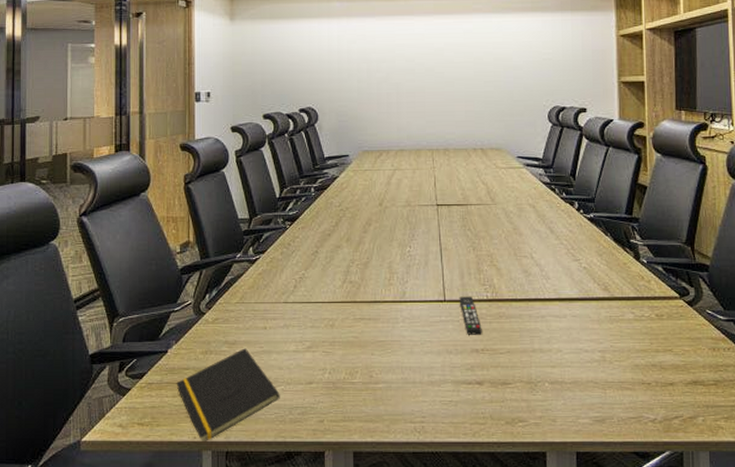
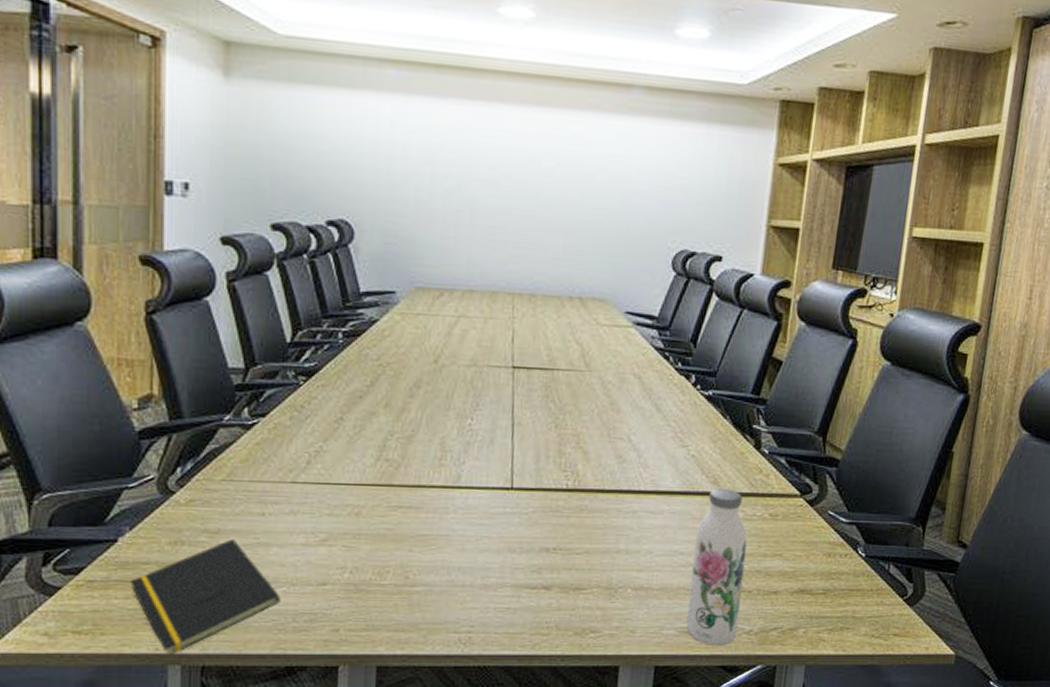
remote control: present [459,296,482,335] -> none [530,484,557,531]
water bottle: none [596,293,643,433] -> present [686,487,747,645]

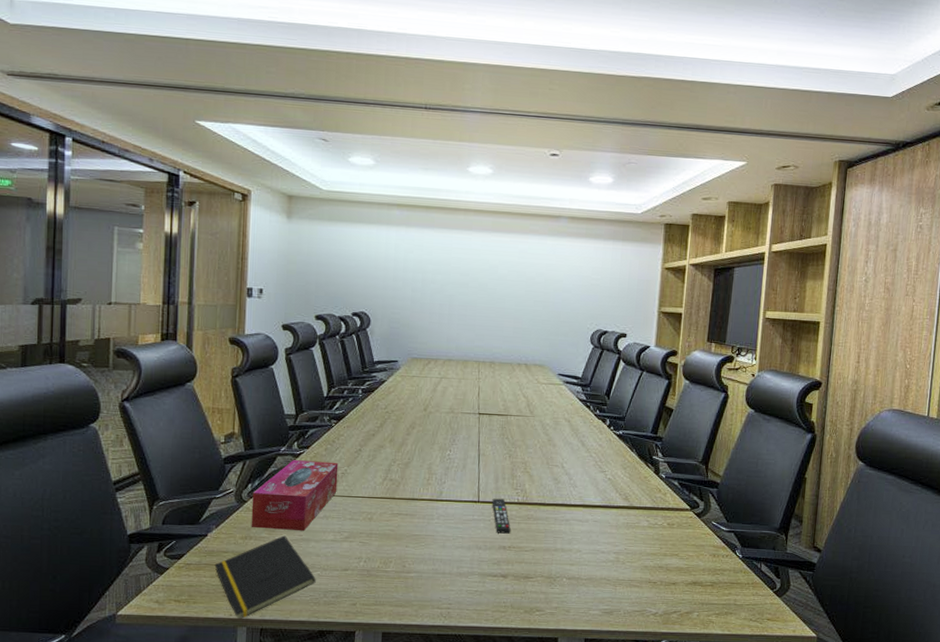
tissue box: none [182,433,310,532] -> present [251,460,339,531]
remote control: none [530,484,557,531] -> present [492,498,511,534]
water bottle: present [686,487,747,645] -> none [607,502,652,624]

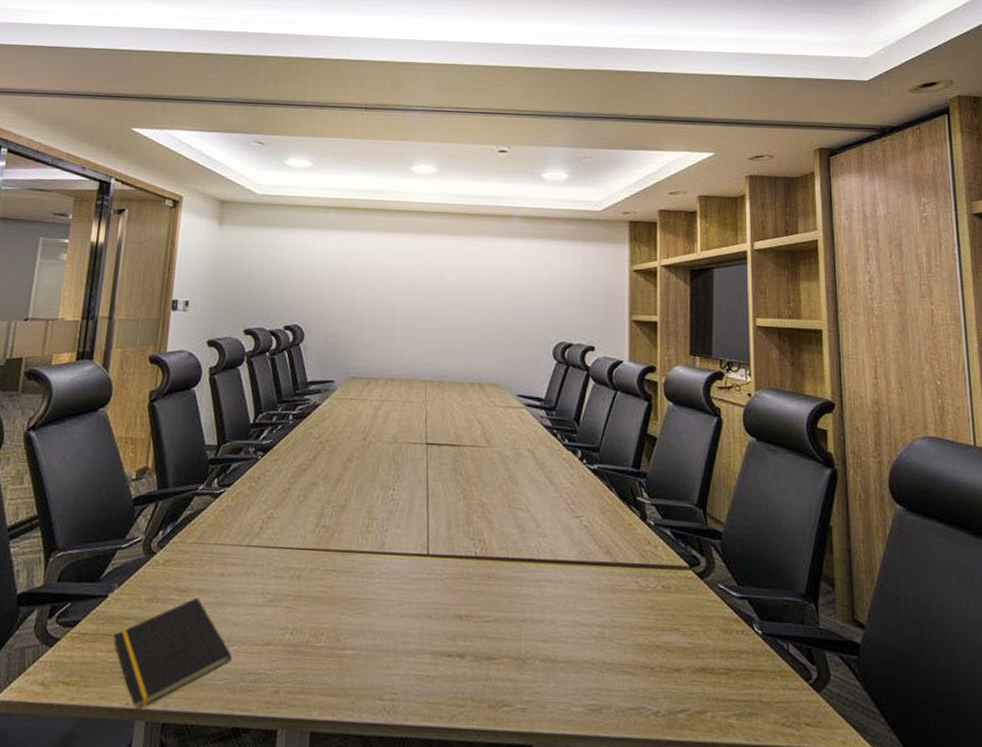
tissue box: present [251,460,339,531] -> none [159,501,264,591]
remote control: present [492,498,511,534] -> none [444,551,468,598]

